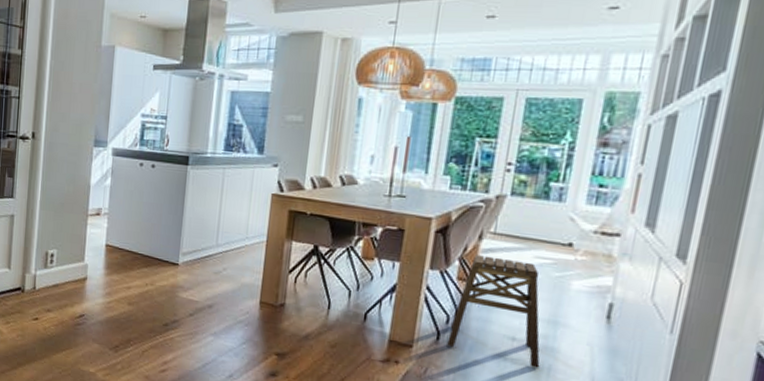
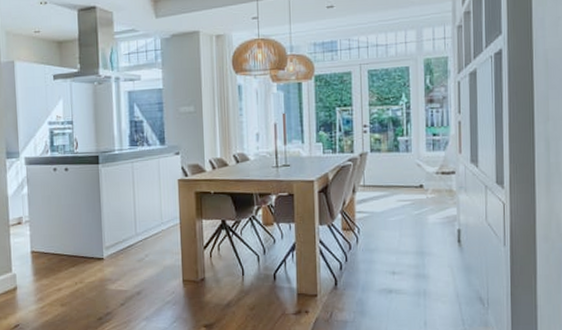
stool: present [447,255,540,368] -> none [343,206,417,294]

